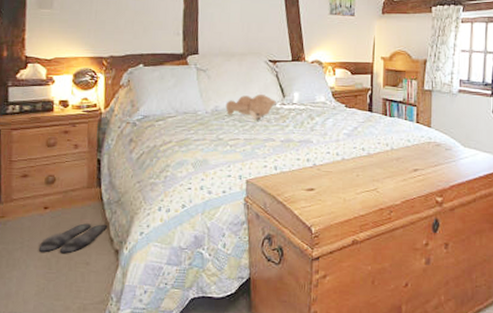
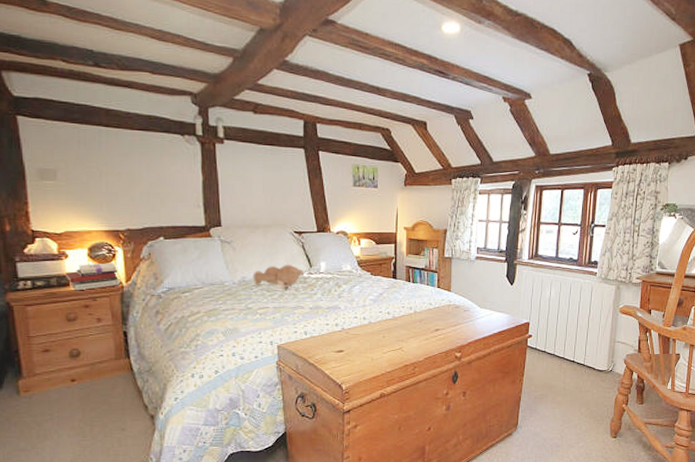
slippers: present [38,222,107,254] -> none [70,391,140,423]
books: none [50,89,99,116] -> present [65,263,120,291]

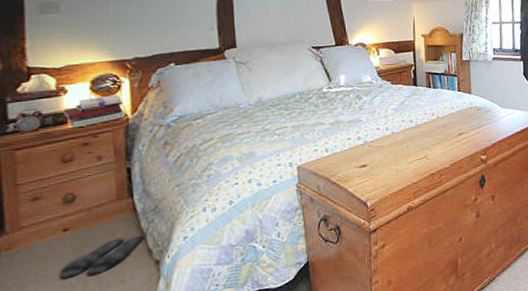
alarm clock: none [24,270,48,292] -> present [14,109,43,135]
slippers: none [70,391,140,423] -> present [59,235,143,280]
teddy bear: present [253,265,303,290] -> none [270,81,323,107]

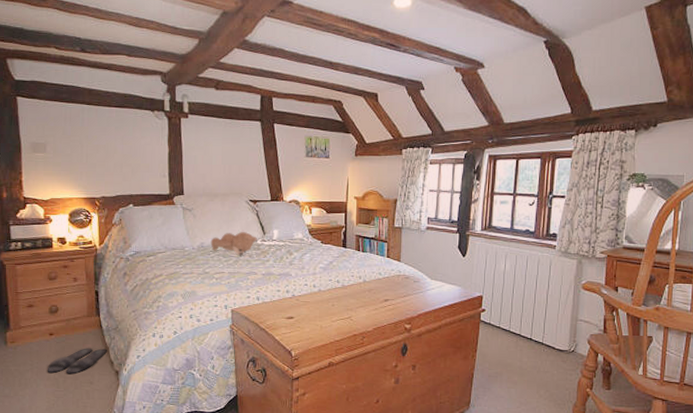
alarm clock: present [14,109,43,135] -> none [15,232,35,253]
books: present [63,94,125,129] -> none [49,227,94,252]
teddy bear: none [270,81,323,107] -> present [210,232,257,256]

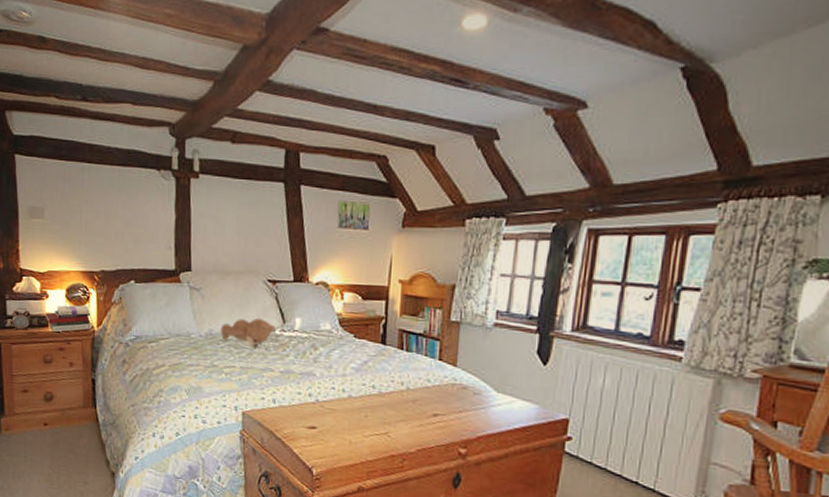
alarm clock: none [15,232,35,253] -> present [11,308,31,331]
slippers: present [47,347,107,375] -> none [40,442,103,472]
books: none [49,227,94,252] -> present [45,305,92,333]

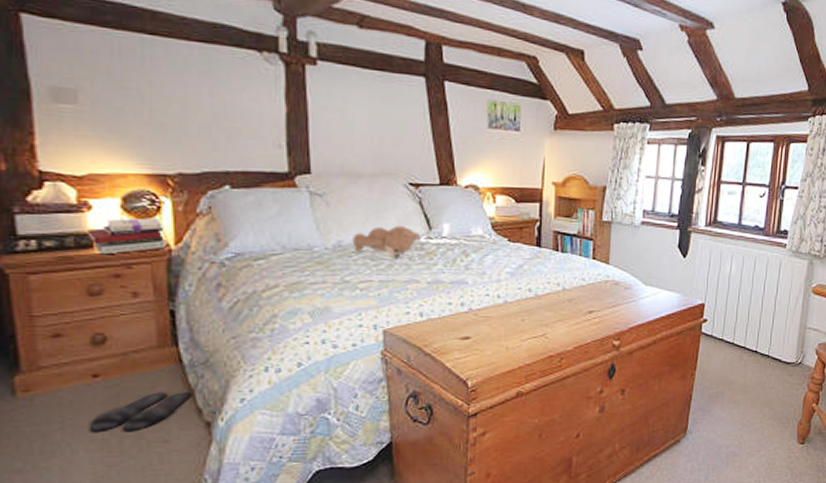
alarm clock: present [11,308,31,331] -> none [26,225,62,255]
slippers: none [40,442,103,472] -> present [89,391,191,433]

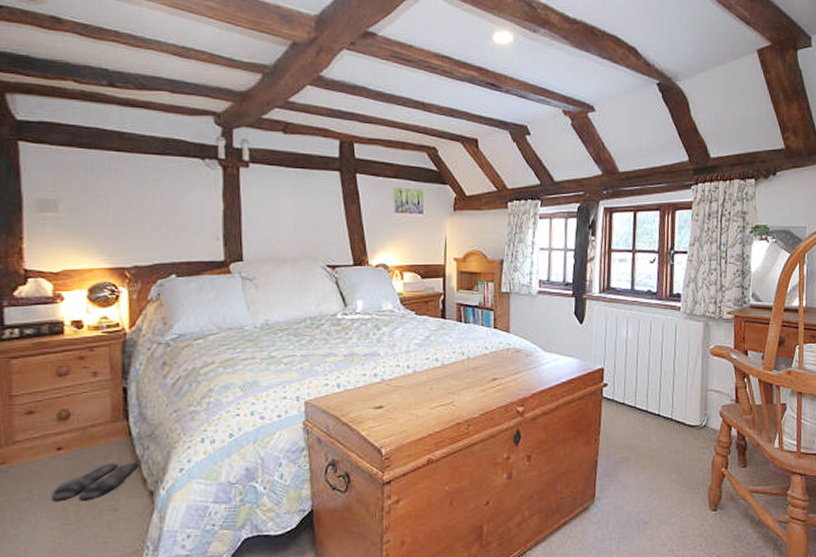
books: present [88,217,166,255] -> none [59,305,122,340]
teddy bear: present [352,226,420,259] -> none [277,304,337,334]

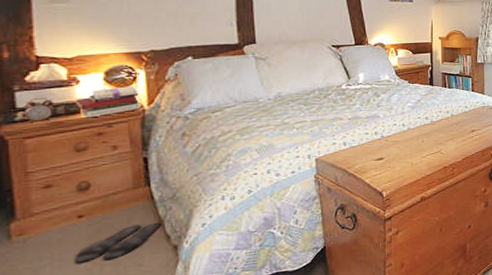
alarm clock: none [10,315,39,342] -> present [23,98,54,123]
books: none [59,305,122,340] -> present [76,86,141,118]

